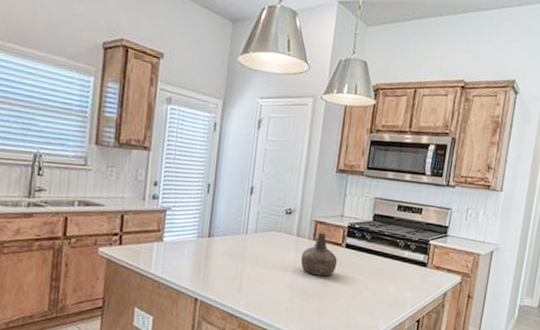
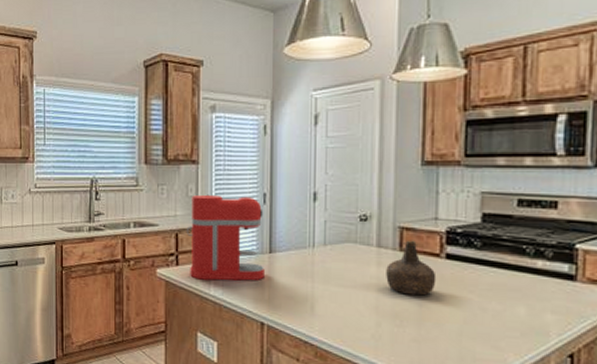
coffee maker: none [132,180,207,261] -> present [186,194,266,281]

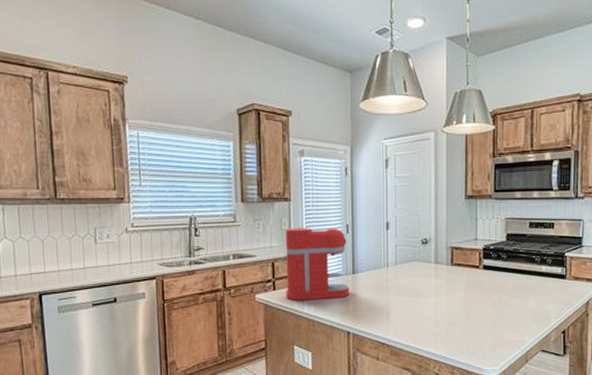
bottle: present [386,240,437,296] -> none [442,256,477,299]

